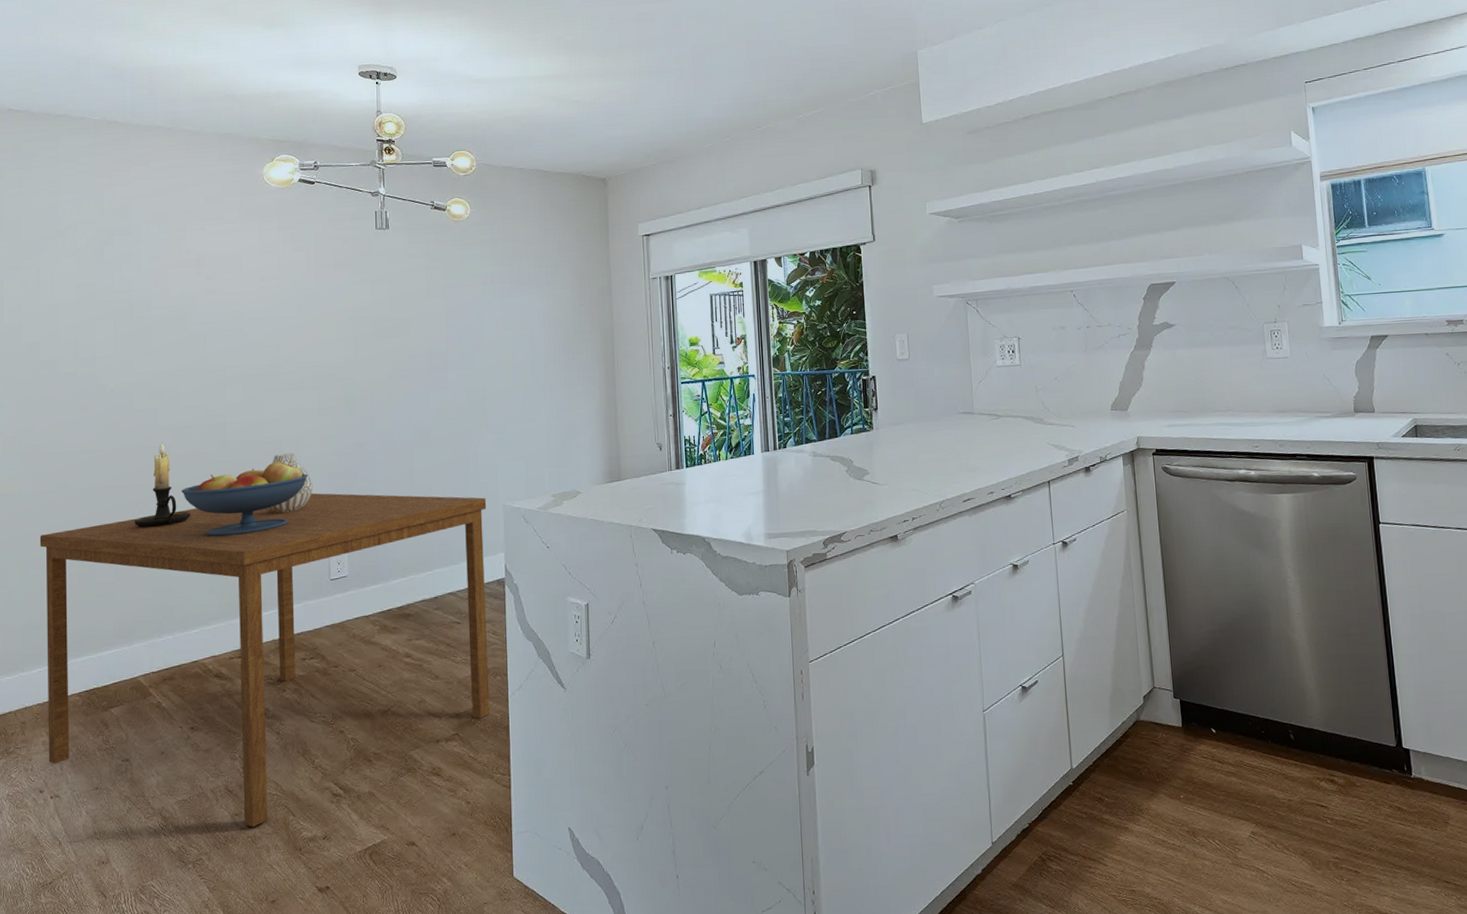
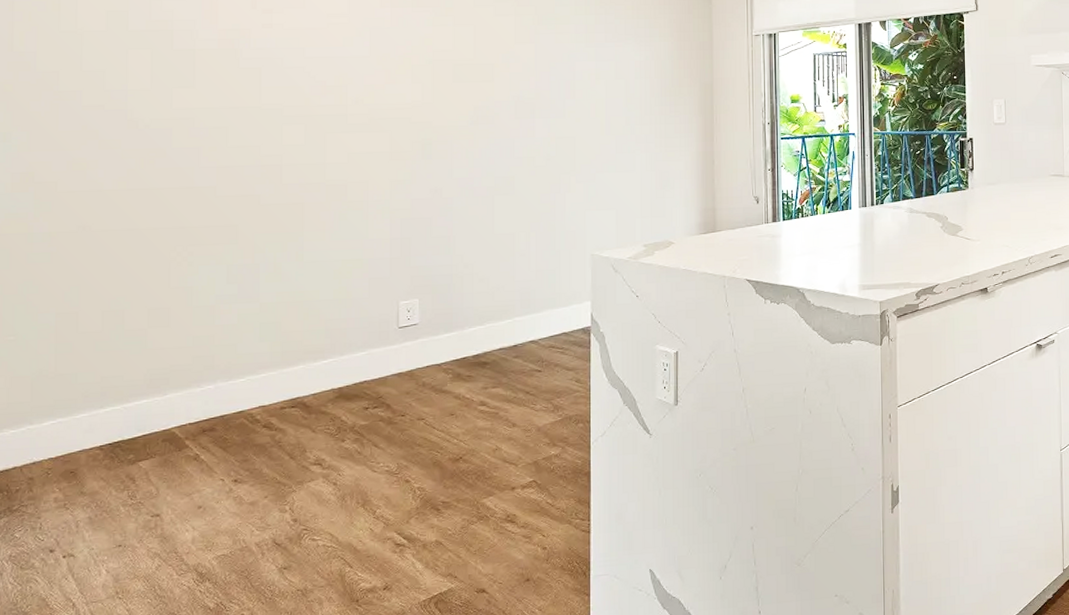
dining table: present [39,493,490,827] -> none [54,238,573,581]
candle holder: present [134,442,191,528] -> none [171,182,239,273]
fruit bowl: present [181,460,308,537] -> none [228,204,376,283]
vase: present [264,452,313,514] -> none [325,197,382,260]

